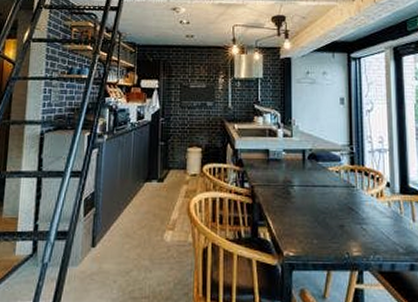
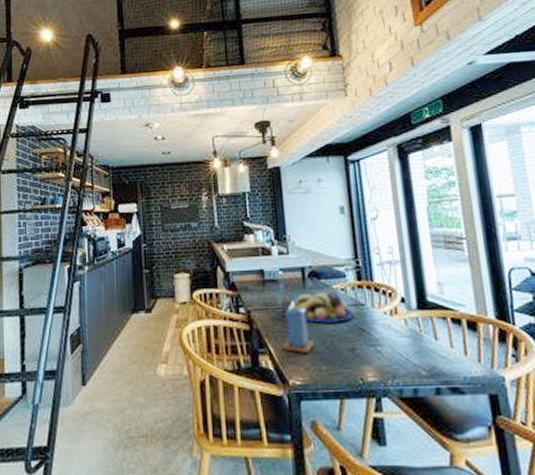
candle: none [280,180,308,227] -> present [282,301,314,353]
fruit bowl: none [288,172,345,201] -> present [287,290,354,323]

